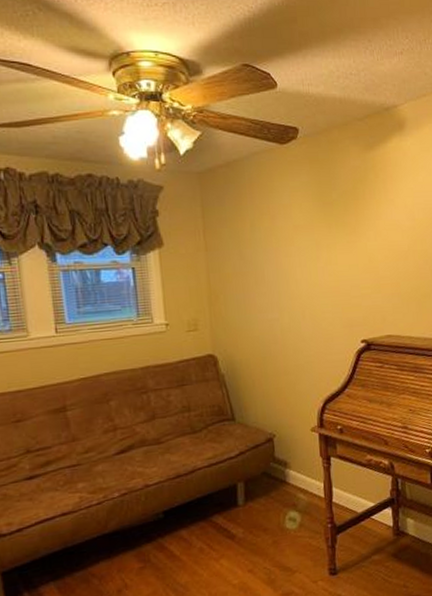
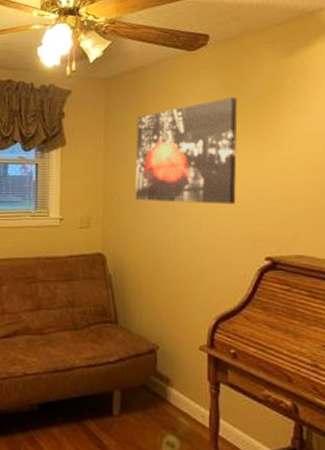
wall art: none [235,191,334,299] -> present [135,97,238,205]

